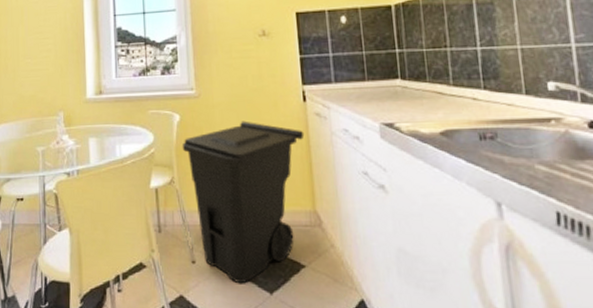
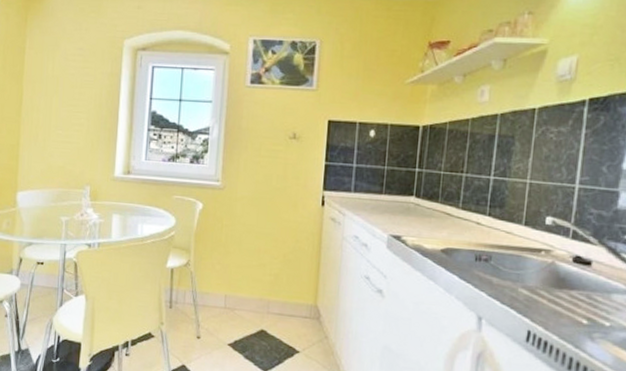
trash can: present [182,121,305,284] -> none [201,216,318,361]

